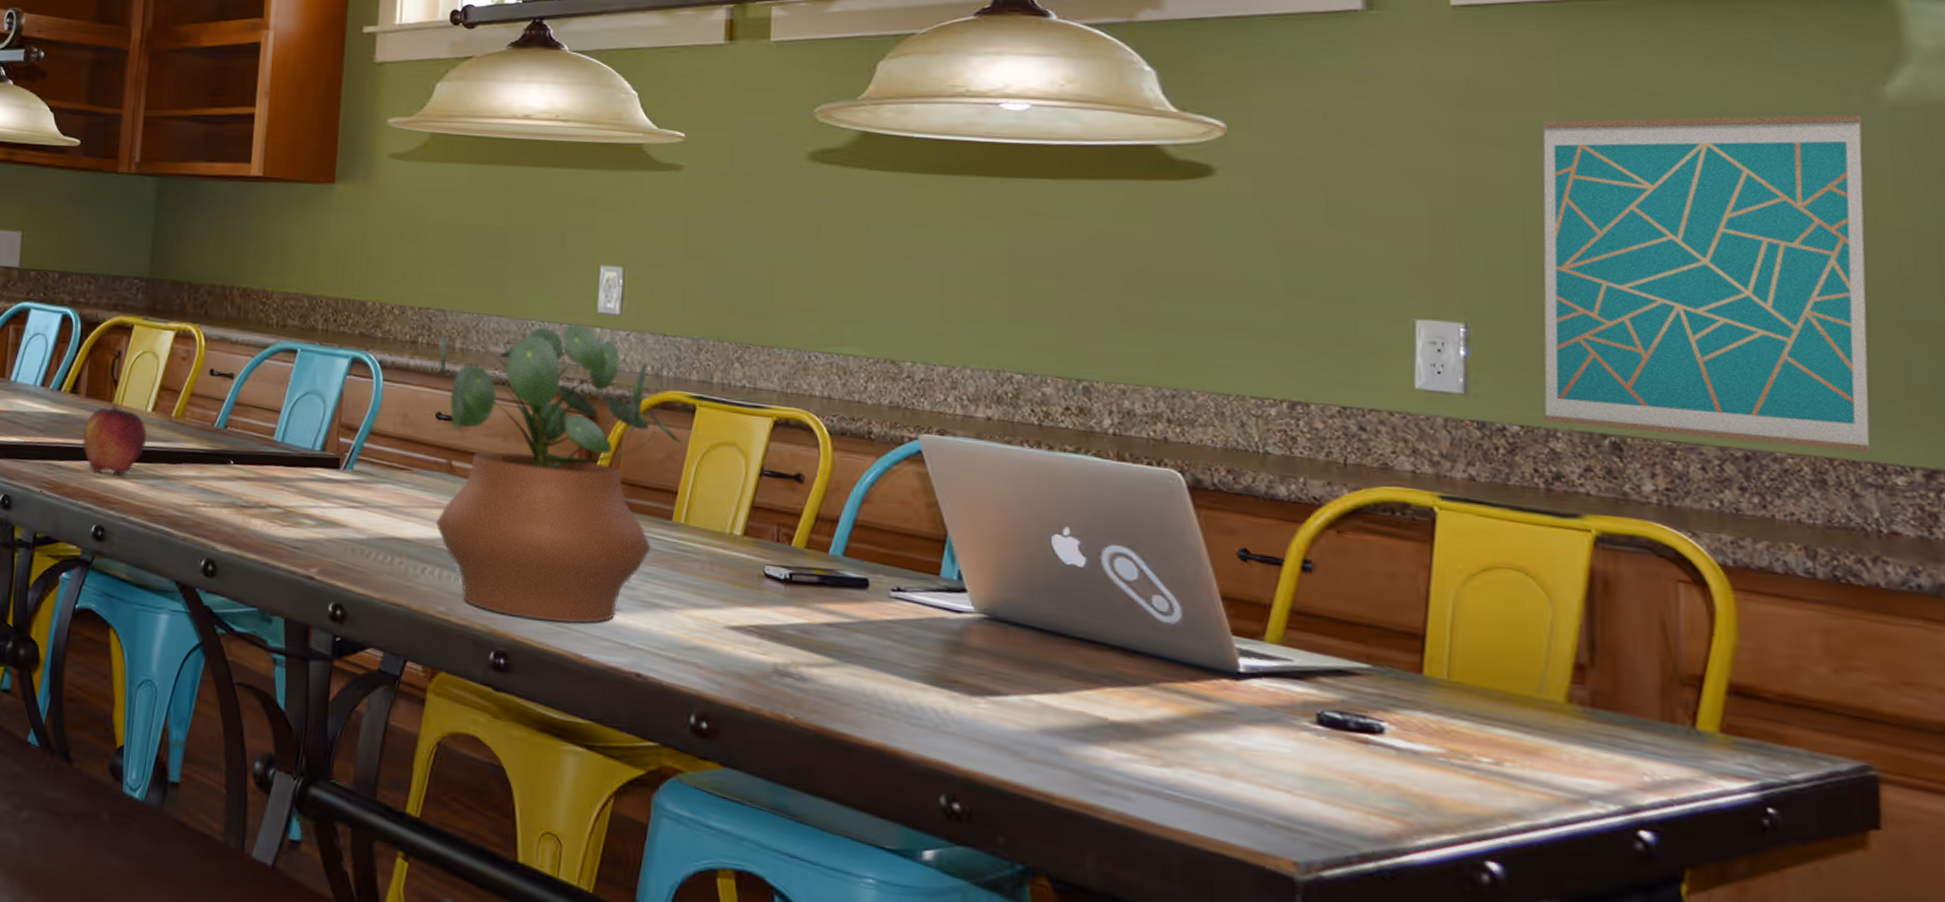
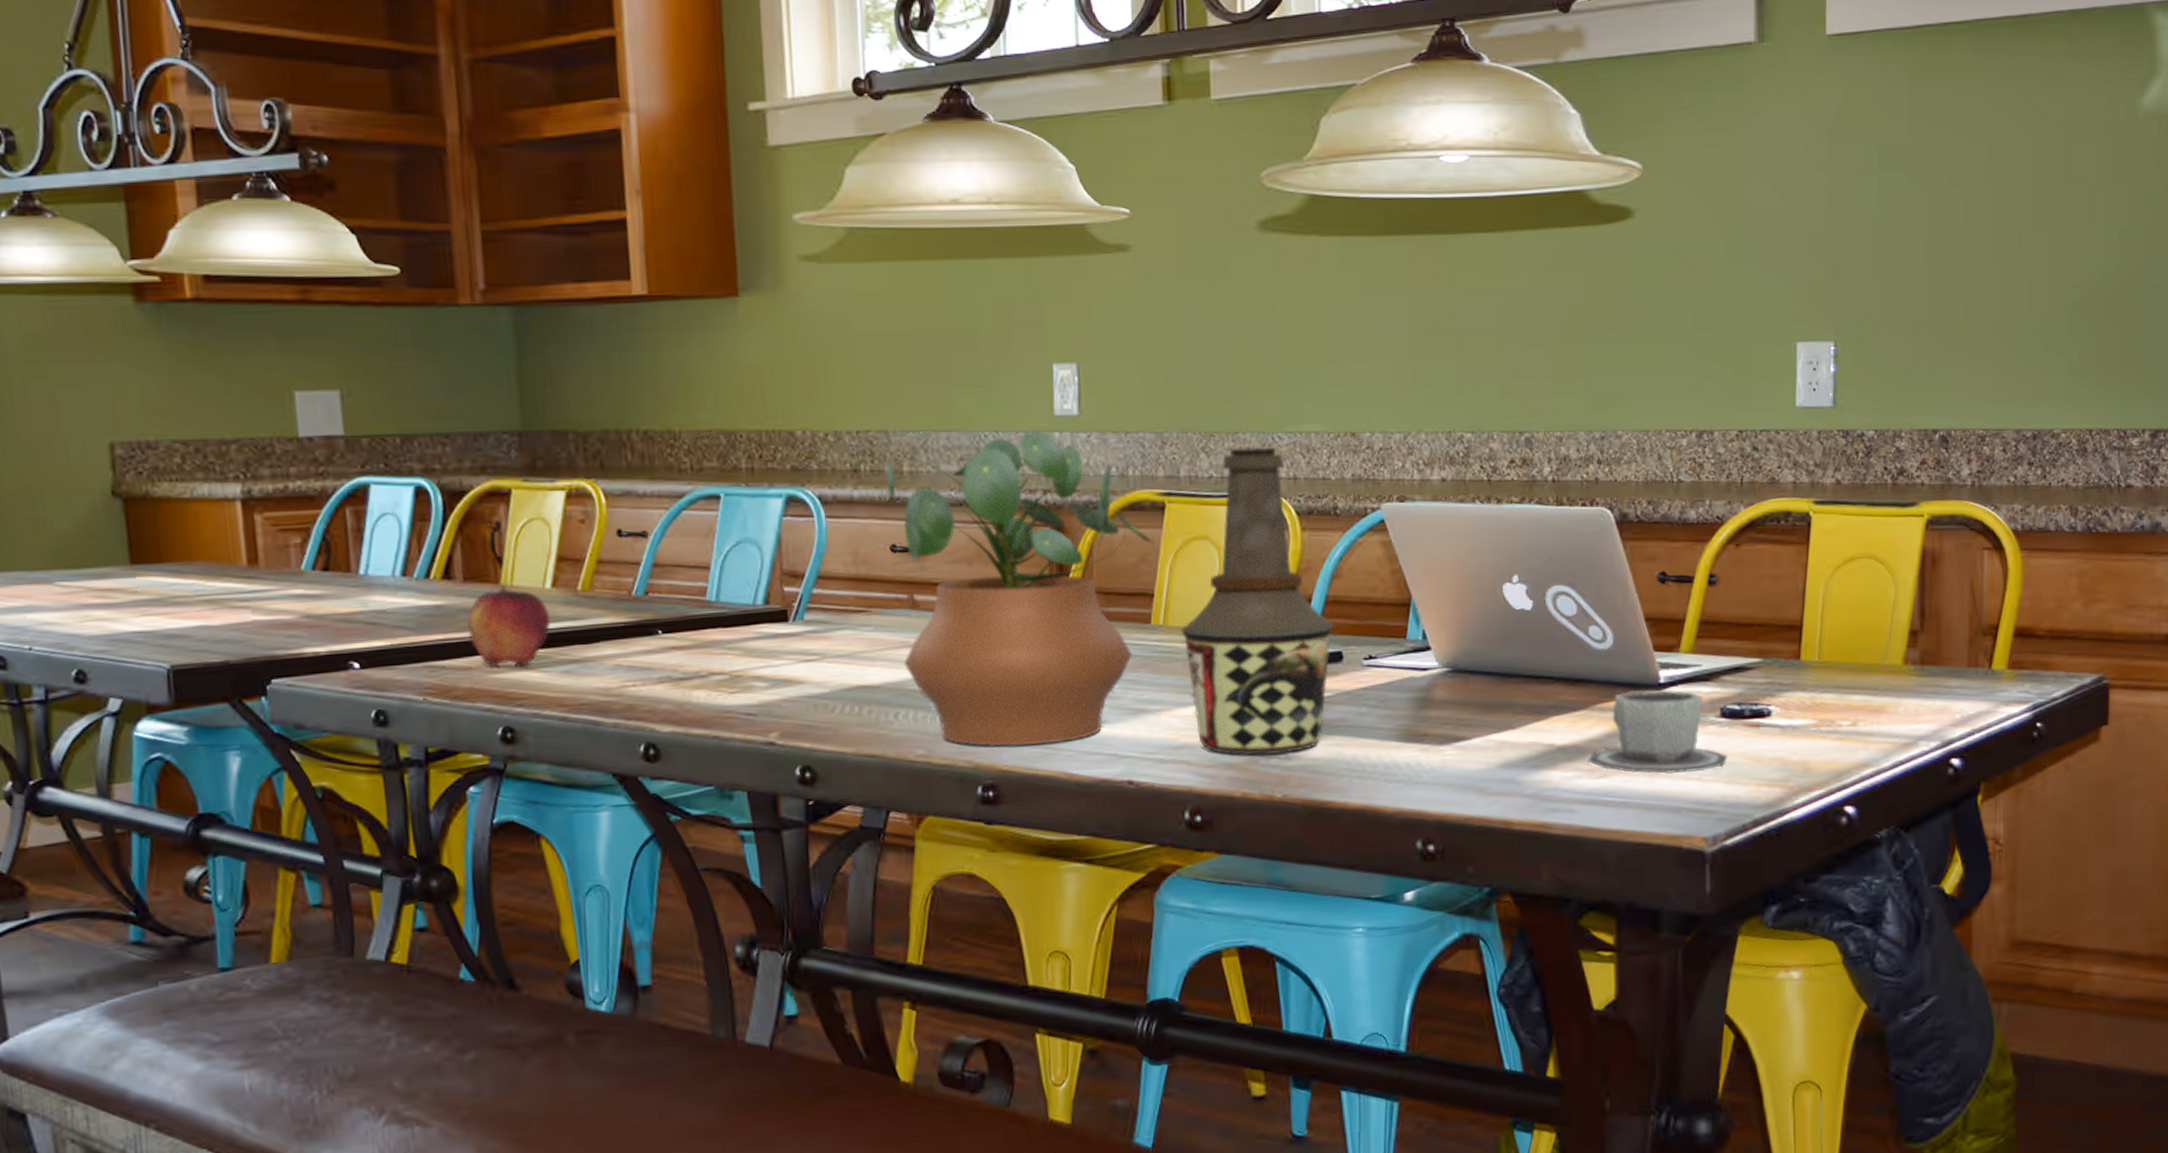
bottle: none [701,362,862,675] -> present [1181,447,1335,756]
cup: none [1147,674,1326,784] -> present [1588,690,1728,775]
wall art: present [1542,114,1871,453] -> none [1892,124,2125,425]

